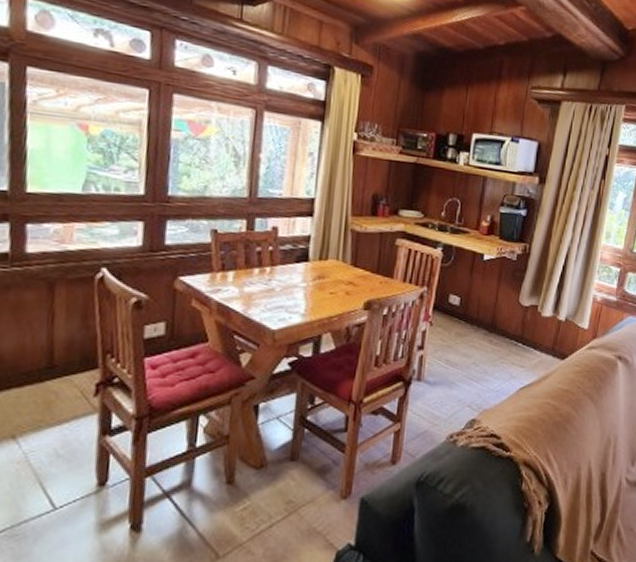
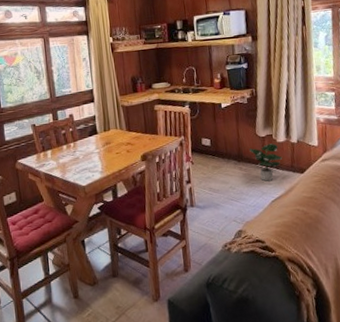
potted plant: none [506,316,544,363] -> present [249,143,283,182]

